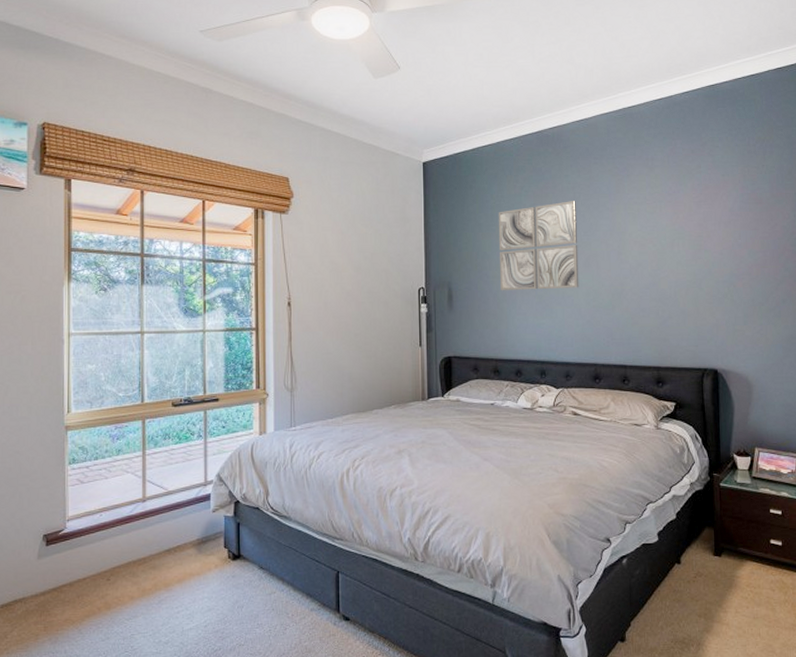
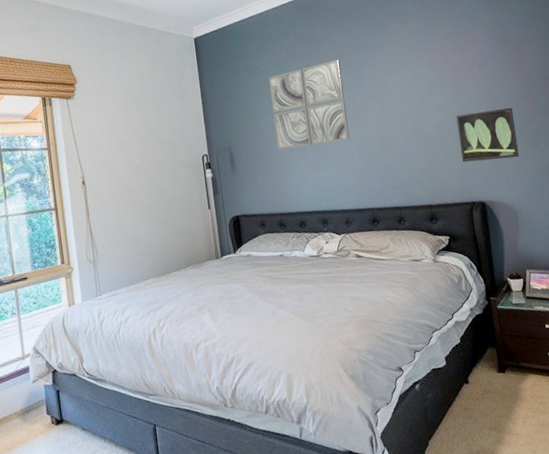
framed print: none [696,271,760,326] -> present [456,107,520,163]

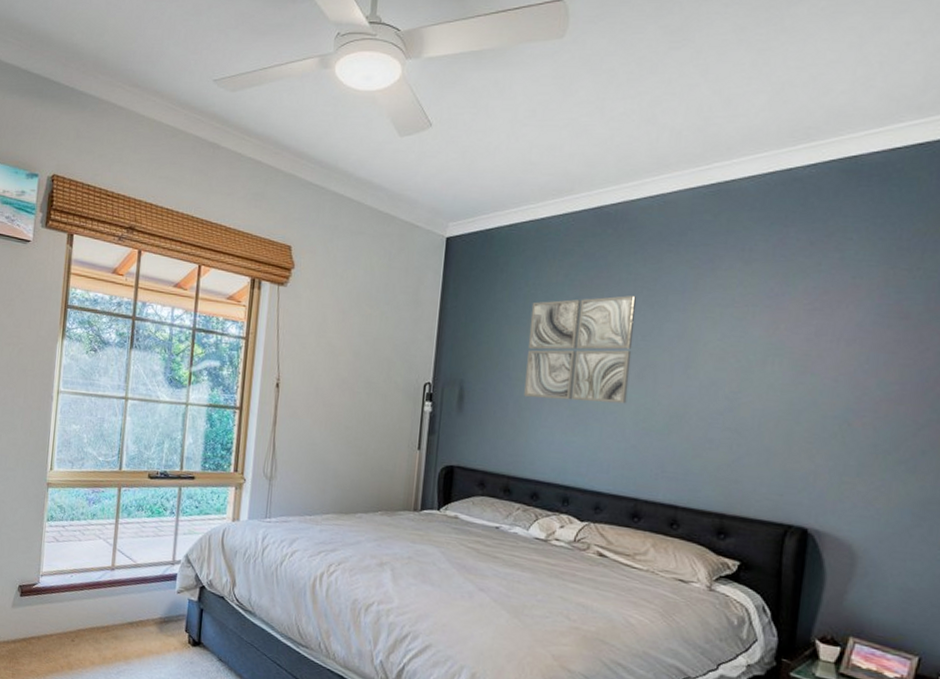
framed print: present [456,107,520,163] -> none [786,403,888,480]

